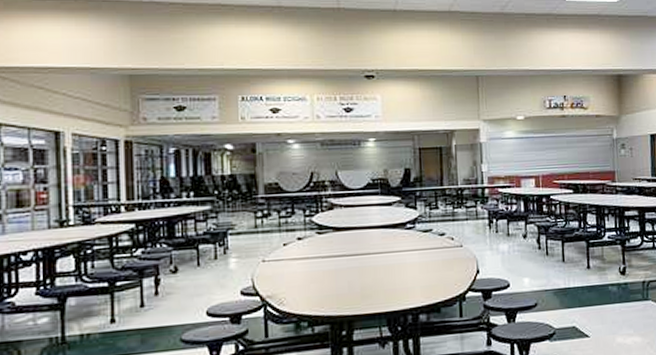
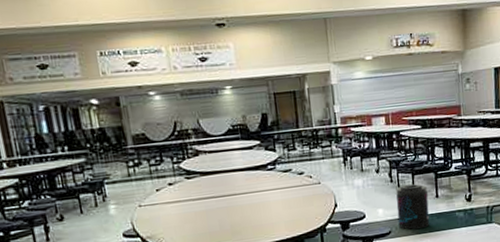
supplement container: none [544,252,580,304] -> present [396,184,430,230]

